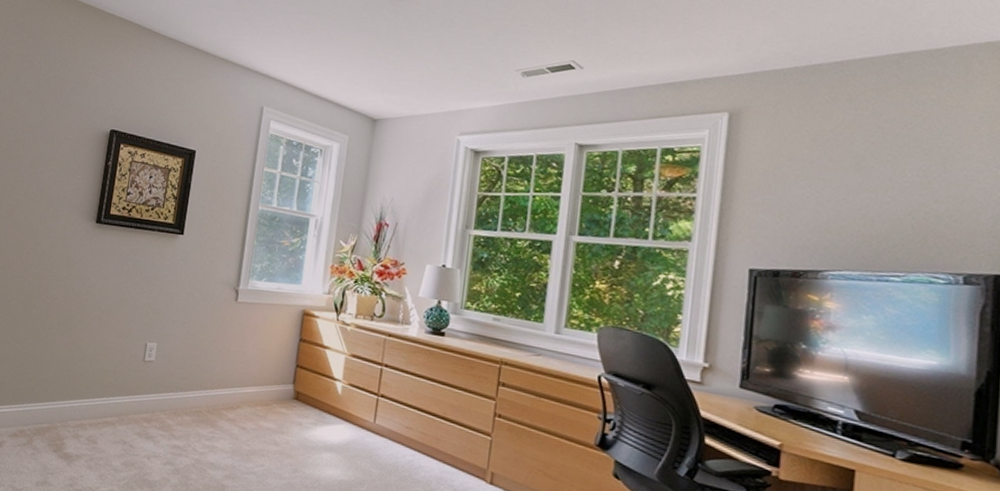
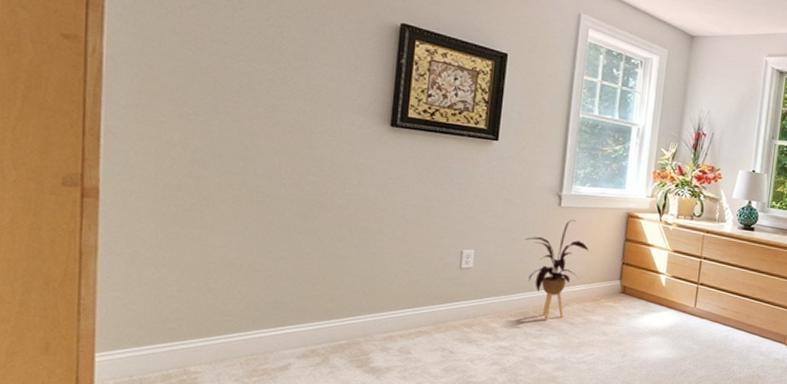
house plant: none [202,316,263,422] -> present [524,220,589,320]

